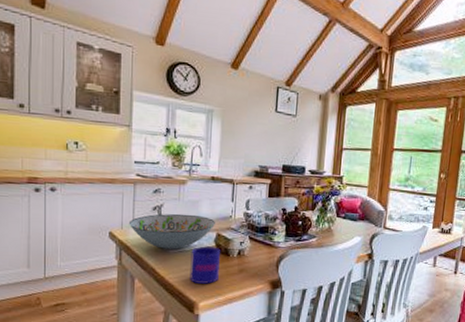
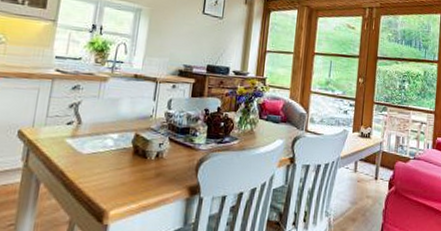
decorative bowl: present [128,213,215,250] -> none [41,111,135,151]
mug: present [190,246,220,284] -> none [101,147,137,190]

